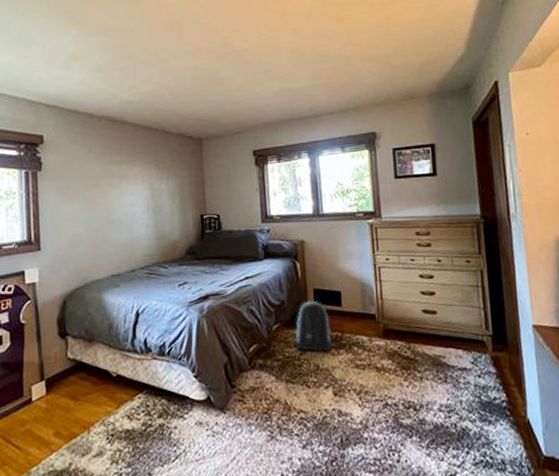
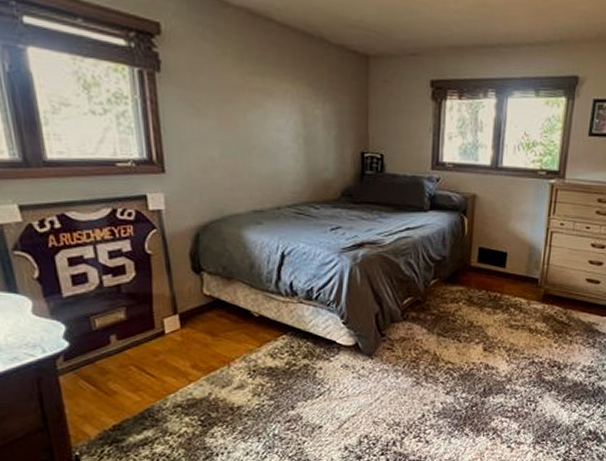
backpack: present [295,300,332,352] -> none [452,259,491,310]

